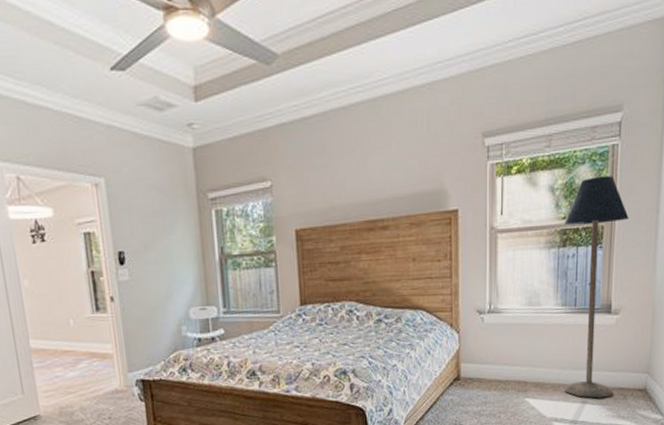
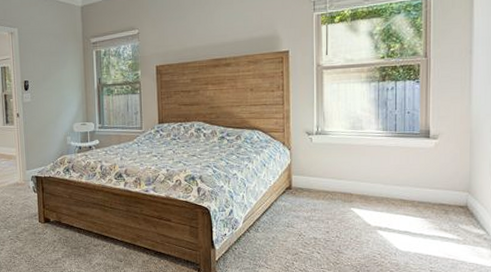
floor lamp: present [564,176,629,399] -> none [383,23,443,212]

